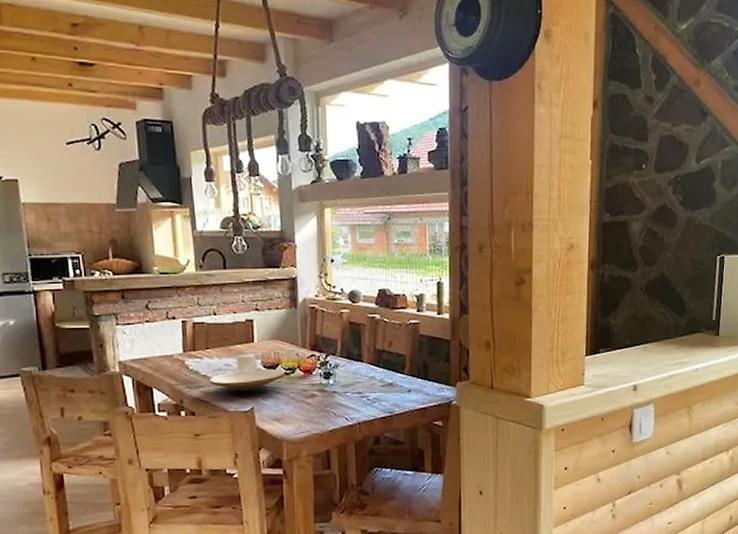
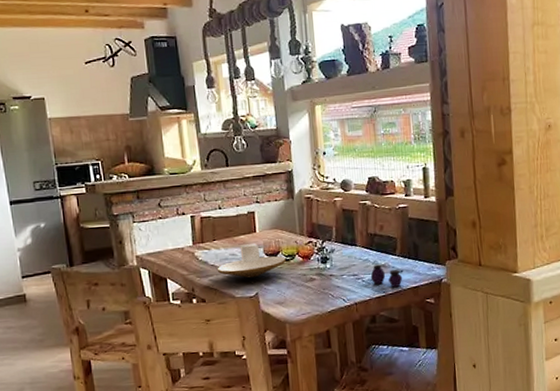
jar: none [376,382,411,407] -> present [370,264,403,287]

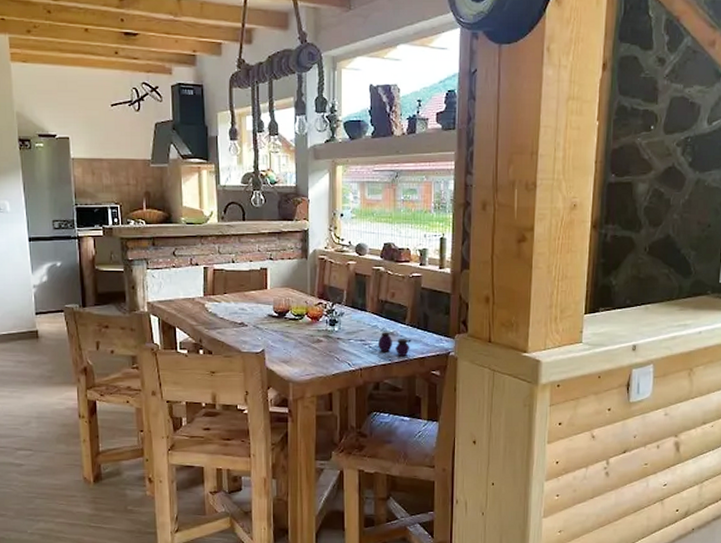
candle holder: present [217,243,286,279] -> none [225,300,294,334]

